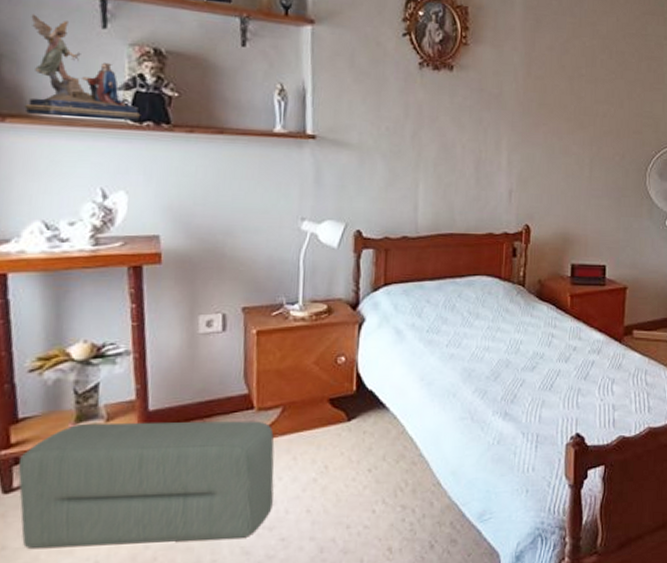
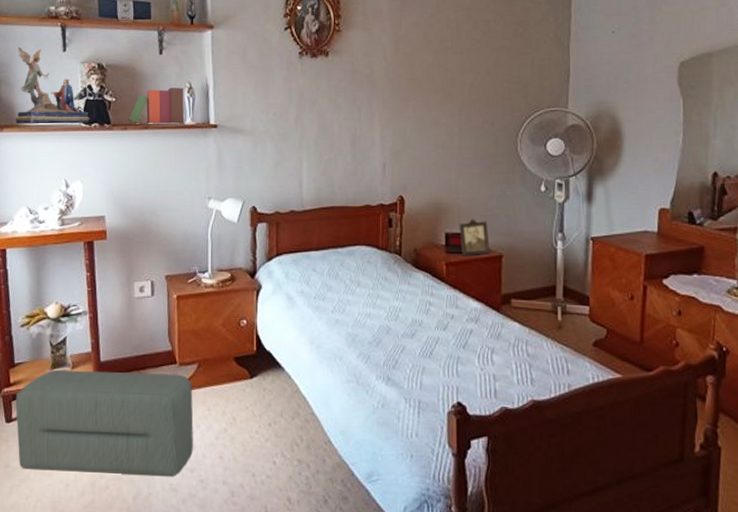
books: none [197,87,274,131] -> present [129,88,185,124]
photo frame: none [585,250,615,288] -> present [459,219,490,256]

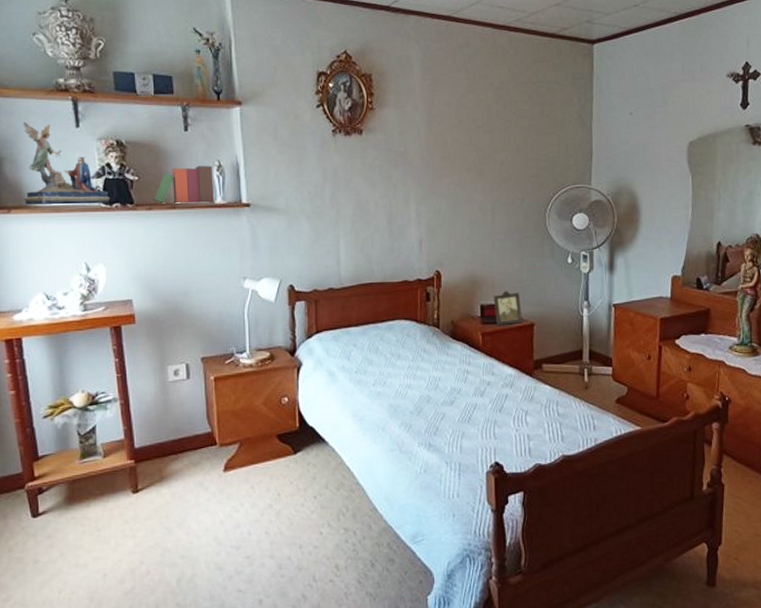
pouf: present [15,370,194,476] -> none [42,455,238,562]

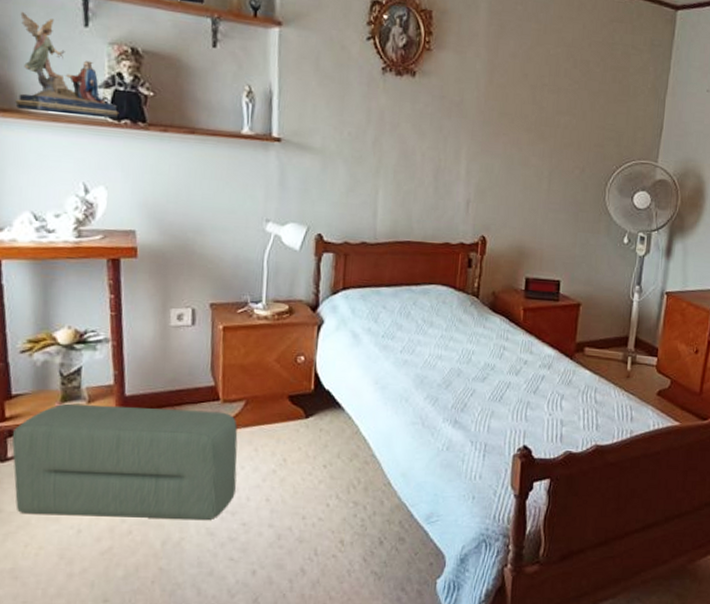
pouf: none [42,455,238,562] -> present [12,403,238,520]
books: present [154,166,215,204] -> none [171,87,242,132]
photo frame: present [493,290,522,326] -> none [540,265,569,303]

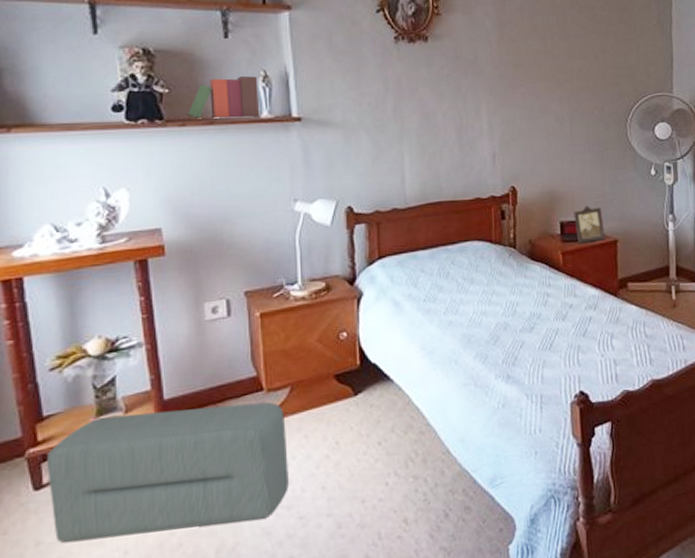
angel figurine: present [15,11,119,119] -> none [27,27,135,122]
books: none [171,87,242,132] -> present [188,76,260,119]
photo frame: none [540,265,569,303] -> present [573,205,605,244]

